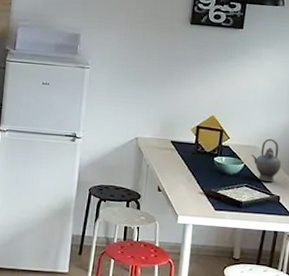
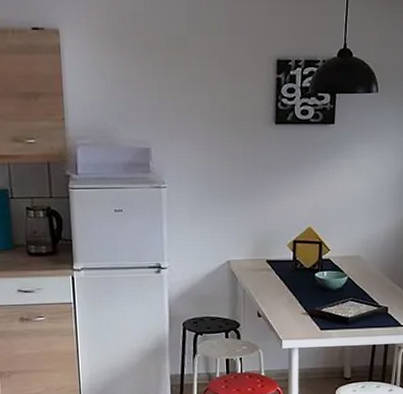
teapot: present [251,138,282,183] -> none [354,246,387,294]

